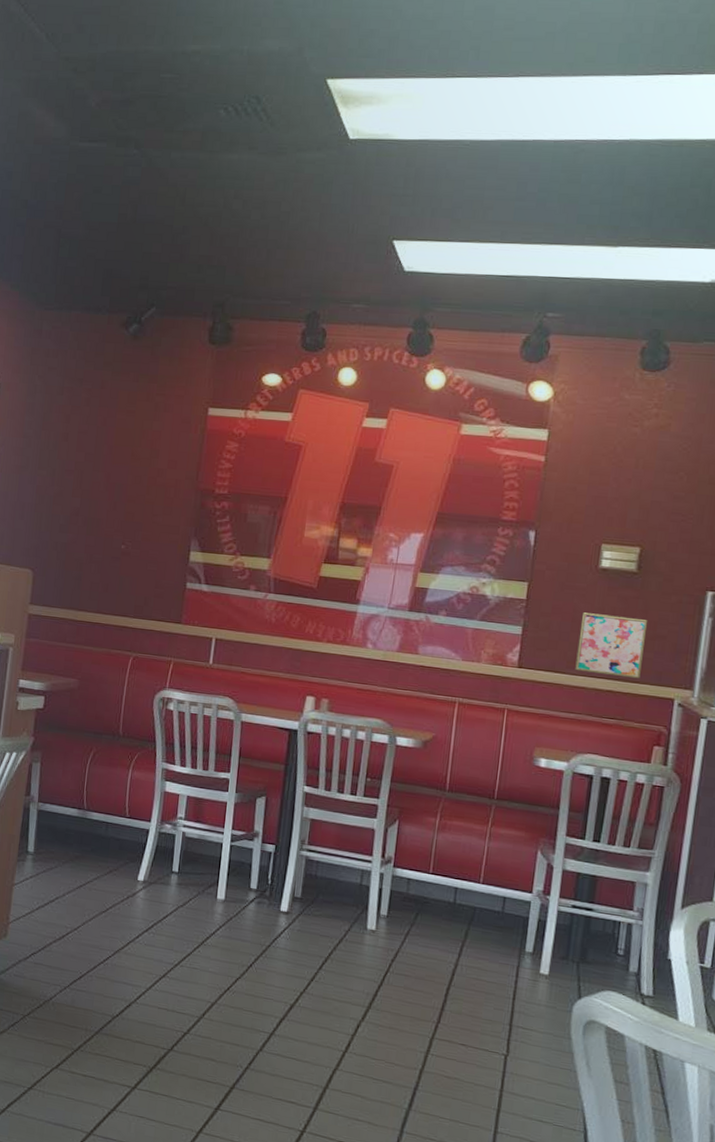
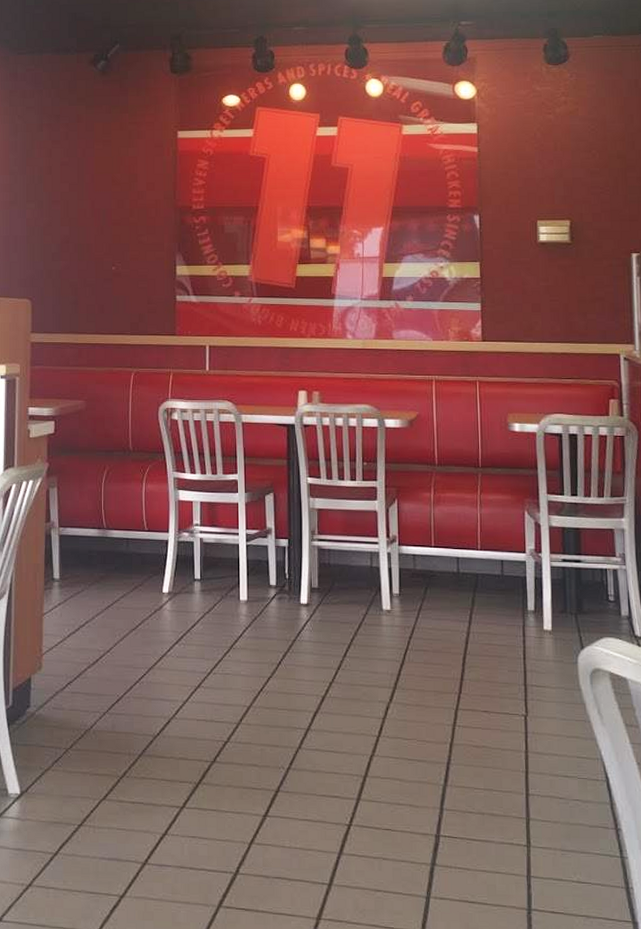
wall art: present [575,612,648,679] -> none [530,284,588,339]

